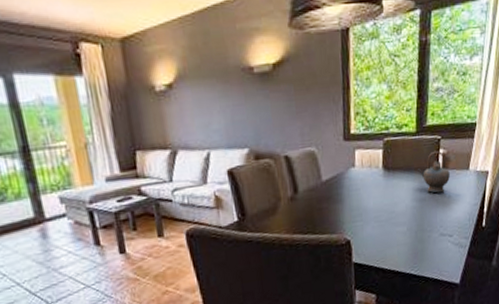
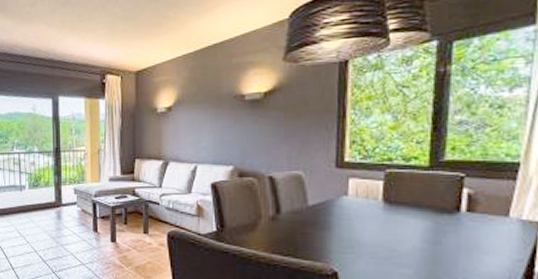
teapot: present [418,150,450,193] -> none [431,189,478,239]

